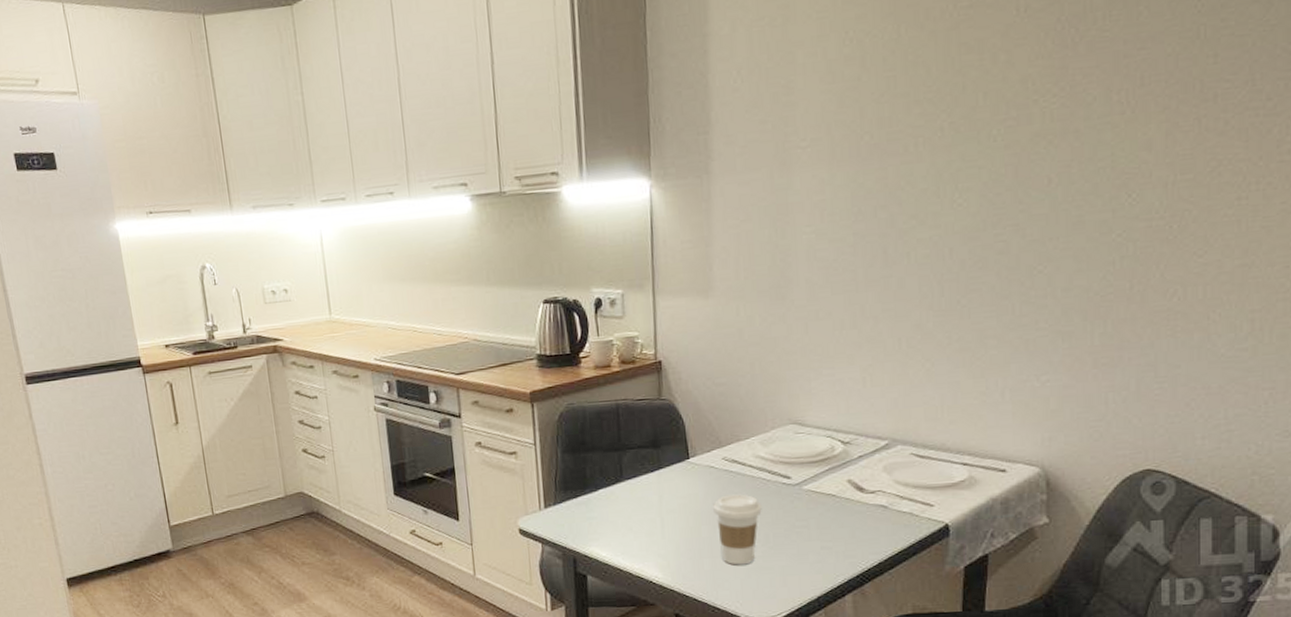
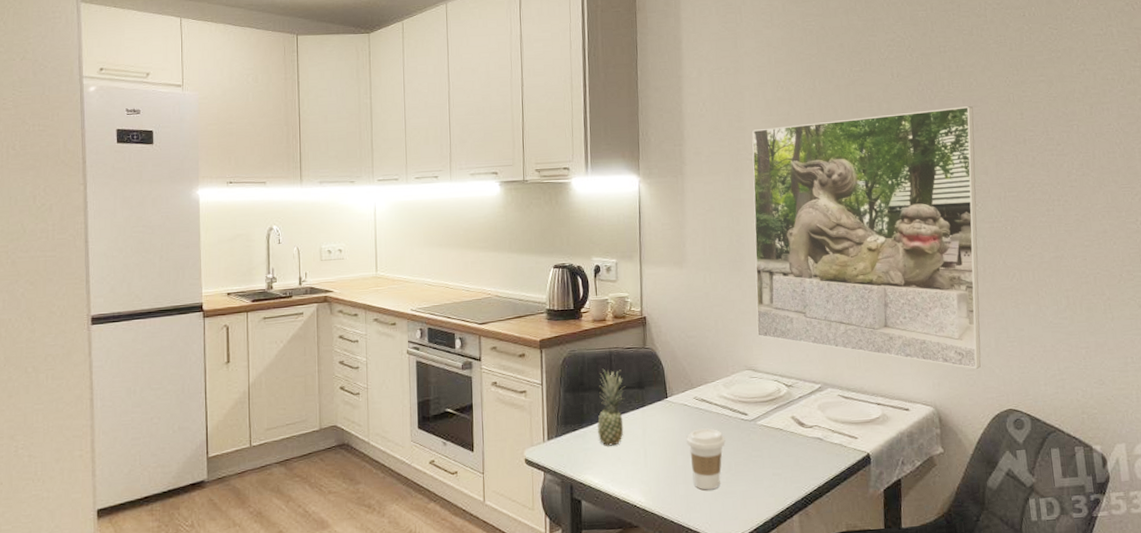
fruit: none [603,424,637,515] -> present [597,368,626,446]
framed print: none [805,49,1139,420] -> present [751,106,981,370]

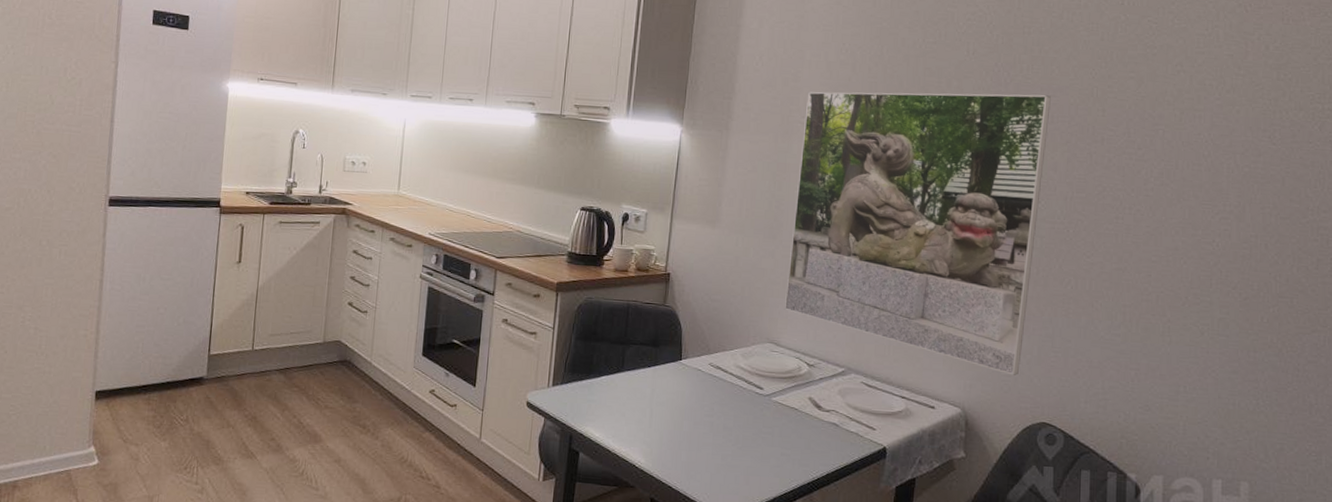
fruit: present [597,368,626,446] -> none [605,320,640,401]
coffee cup: present [686,428,726,490] -> none [696,396,736,461]

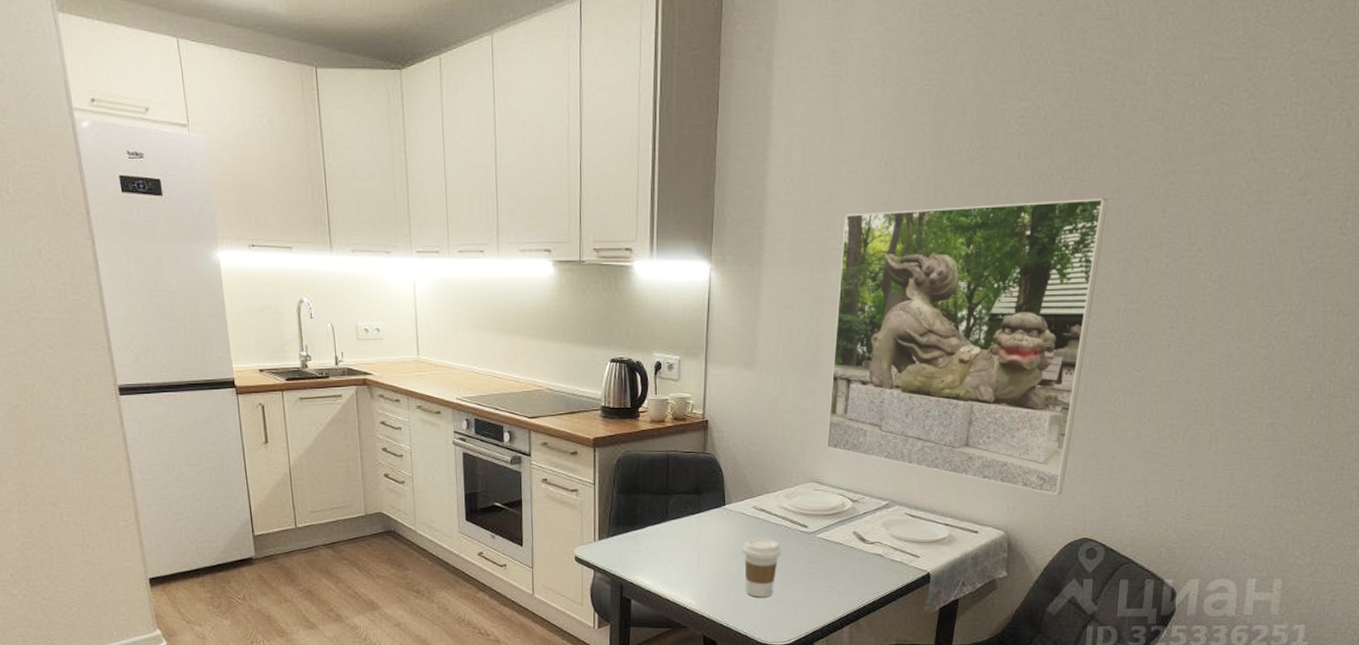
coffee cup: none [696,396,736,461] -> present [742,538,782,598]

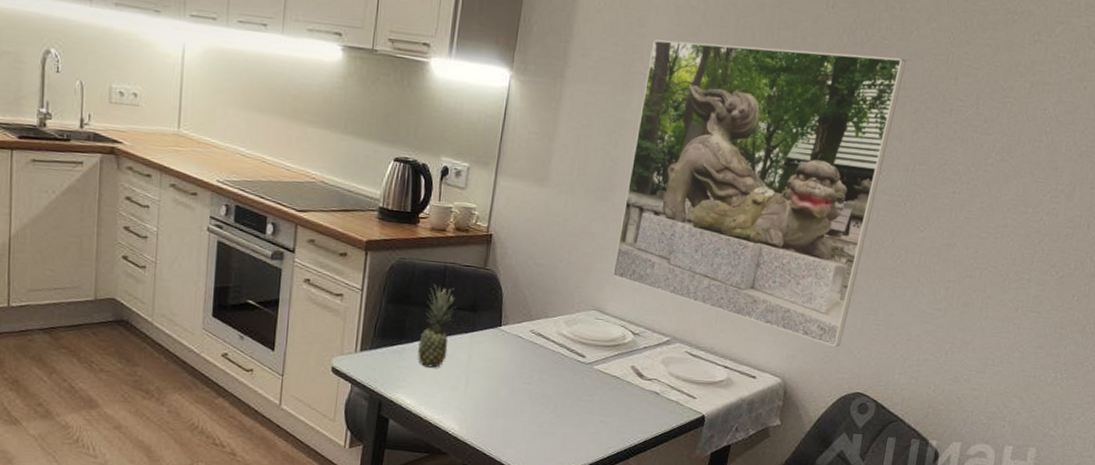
fruit: none [651,471,682,549] -> present [418,283,457,368]
coffee cup: present [742,538,782,598] -> none [514,364,557,428]

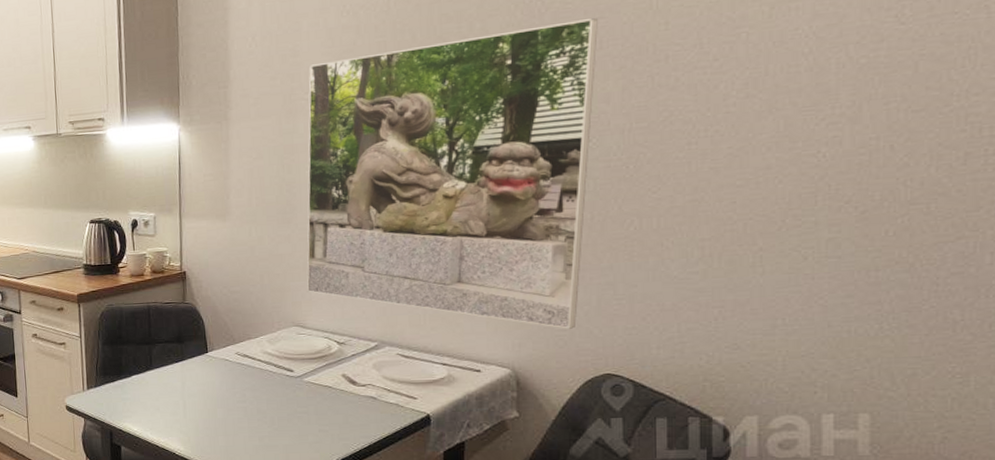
fruit: present [418,283,457,368] -> none [136,323,165,397]

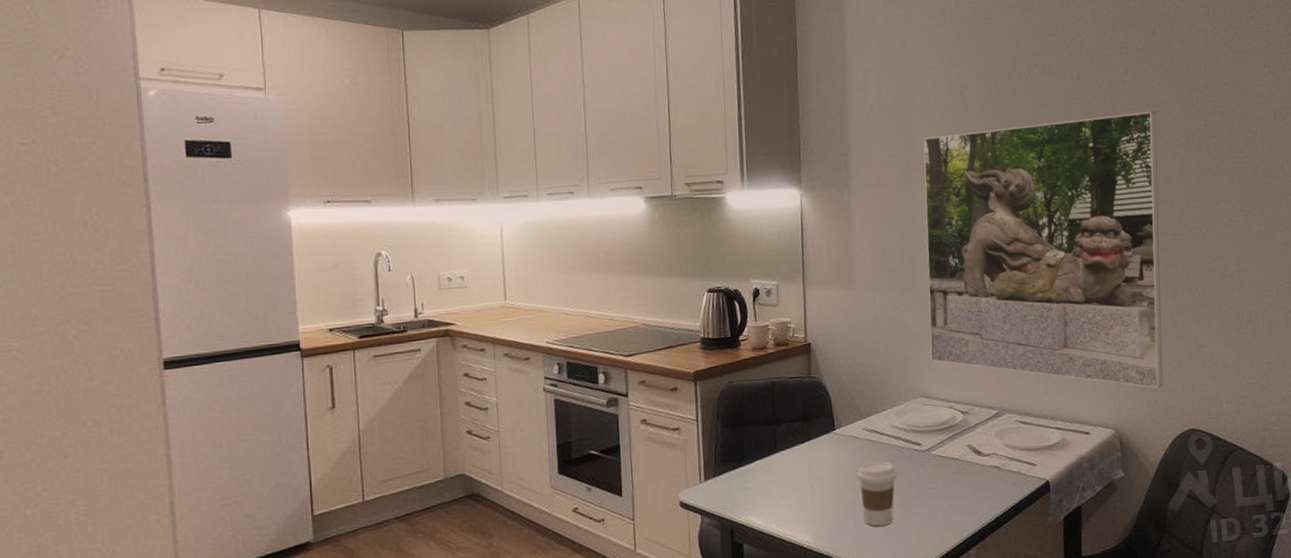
coffee cup: none [227,383,269,443] -> present [856,461,898,527]

